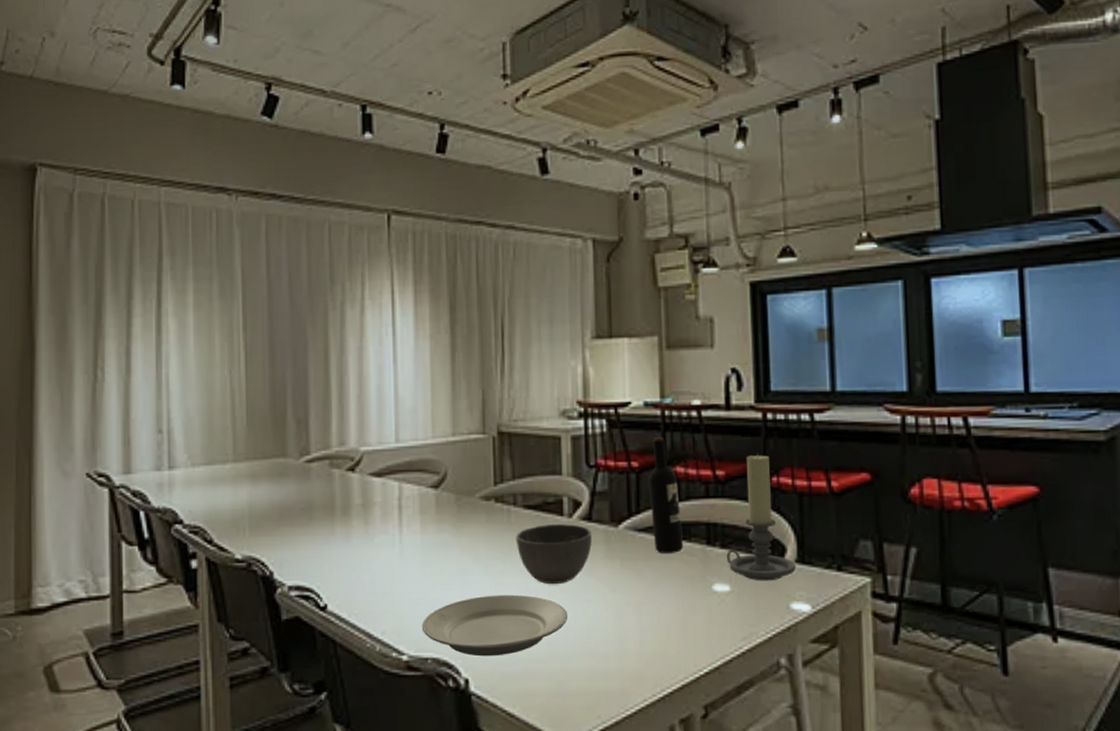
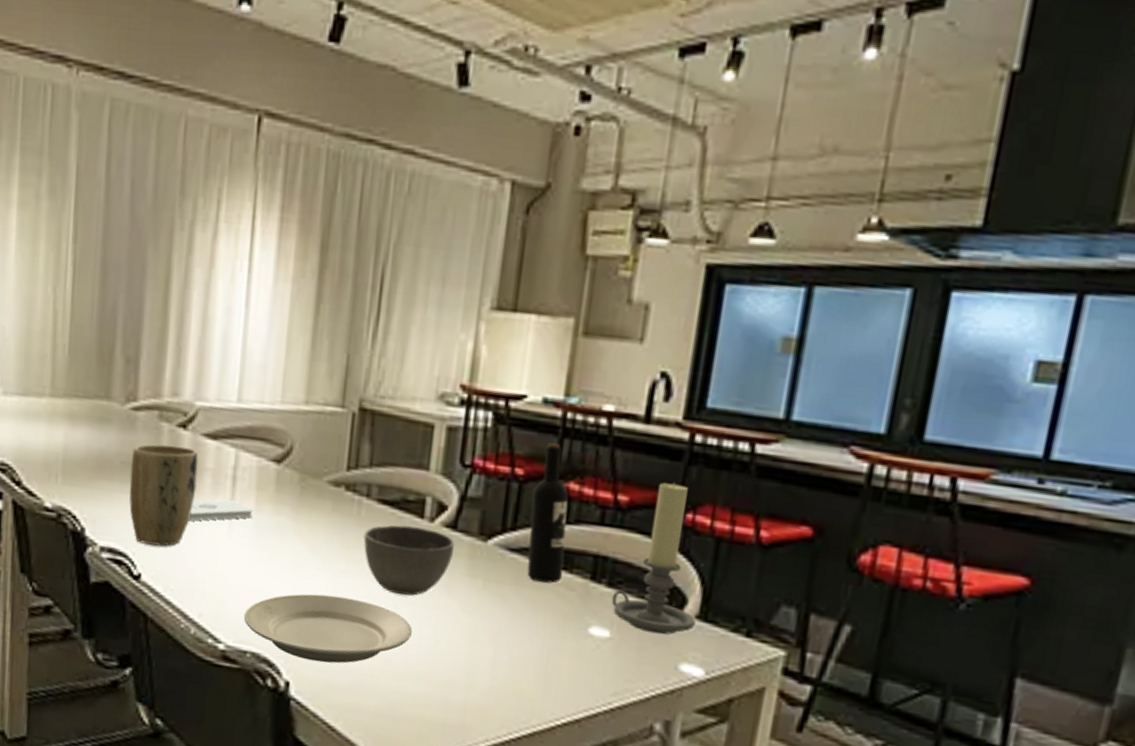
plant pot: none [309,487,368,577] -> present [129,443,199,547]
notepad: none [364,526,419,550] -> present [188,499,253,521]

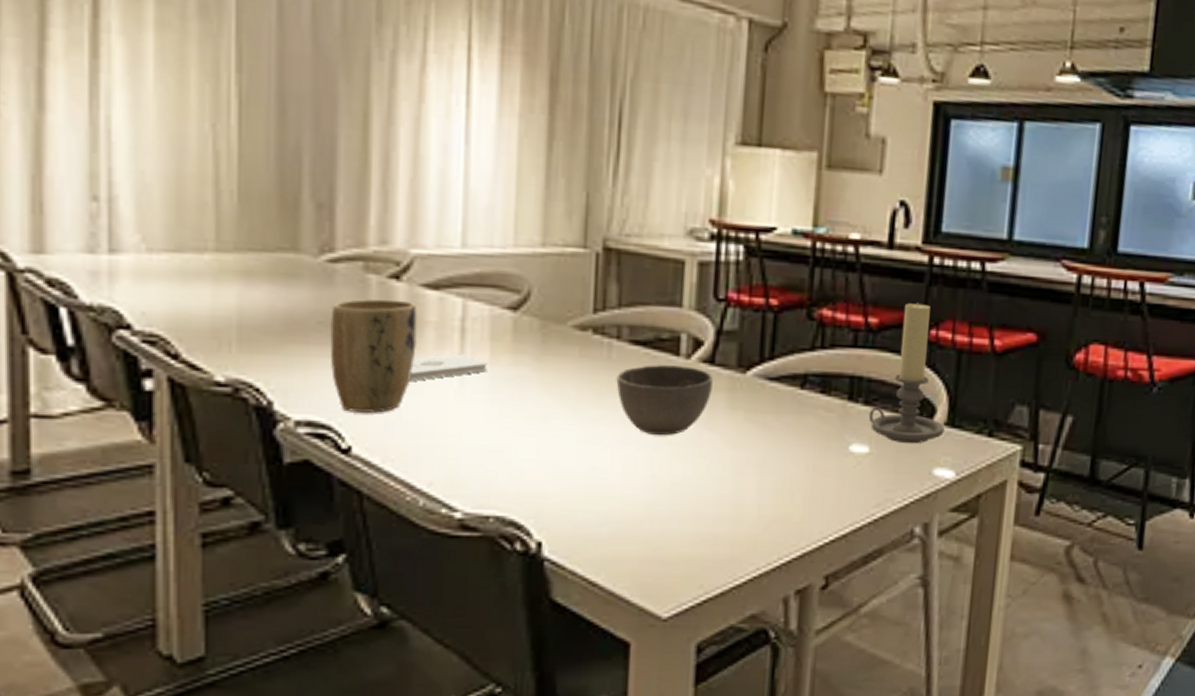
plate: present [243,593,413,663] -> none [483,444,675,517]
wine bottle: present [527,443,568,583] -> none [787,272,823,407]

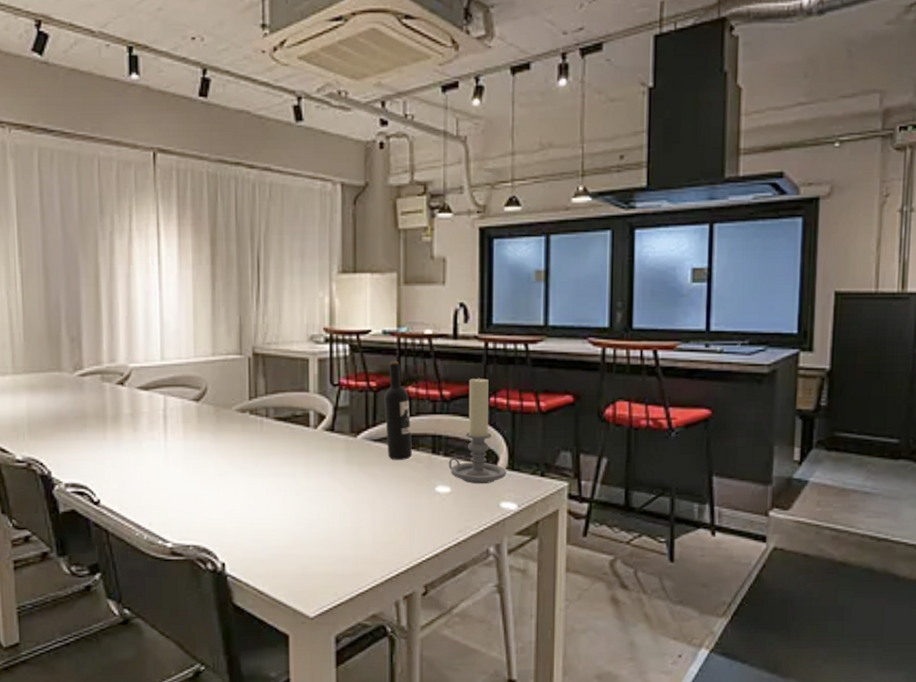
plant pot: present [330,298,417,413] -> none [83,399,137,476]
notepad: present [408,354,488,381] -> none [133,434,182,453]
bowl: present [616,365,713,436] -> none [267,434,334,485]
wine bottle: none [787,272,823,407] -> present [384,361,412,460]

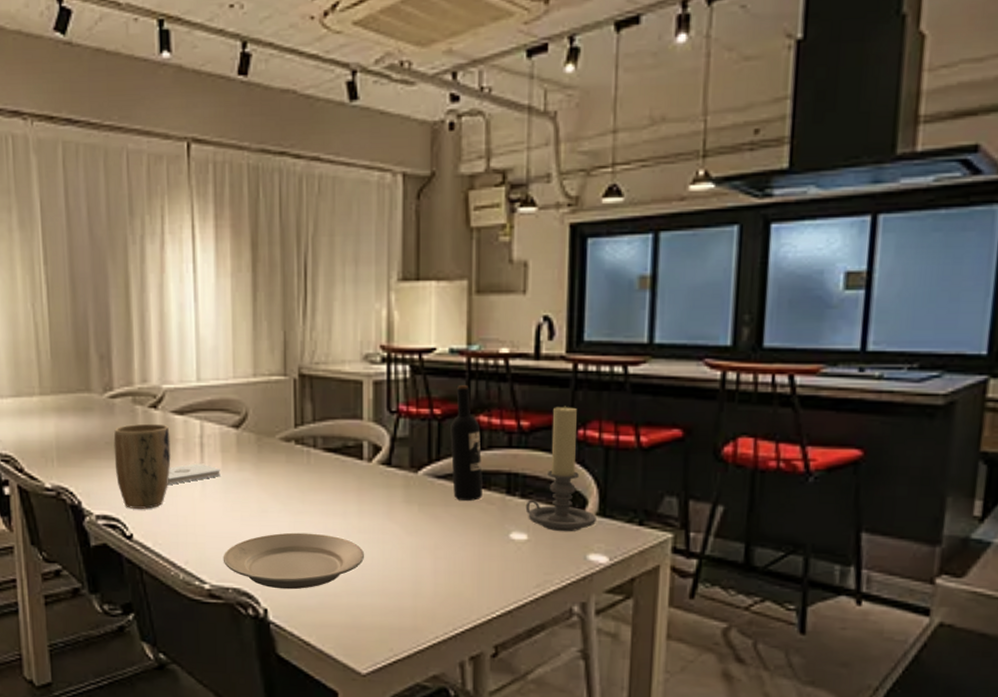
plant pot: none [83,399,137,476] -> present [113,423,171,509]
notepad: none [133,434,182,453] -> present [167,463,220,484]
plate: none [184,493,312,544] -> present [223,532,365,590]

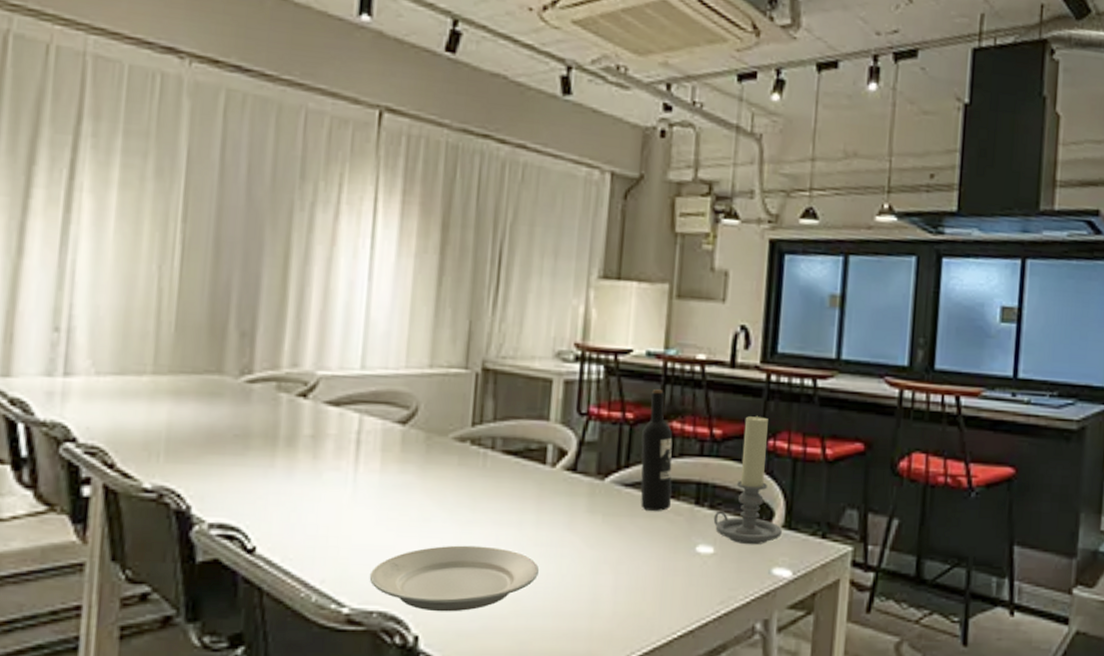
plant pot: present [113,423,171,509] -> none [243,414,320,516]
notepad: present [167,463,220,484] -> none [309,463,378,487]

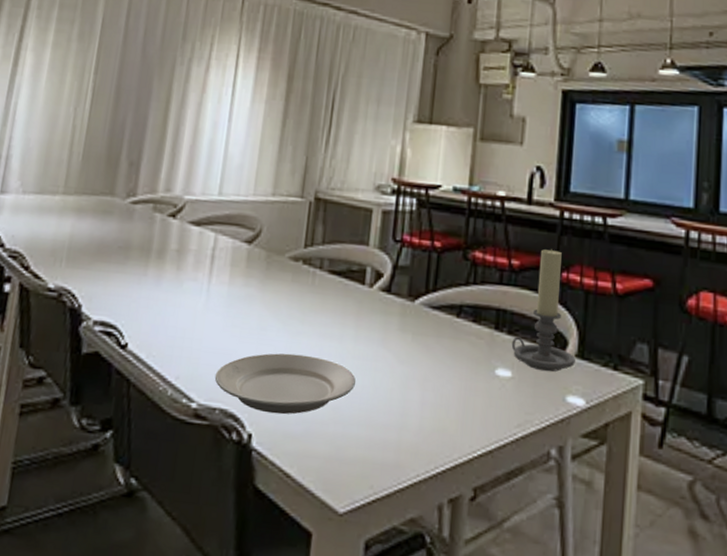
wine bottle: present [640,389,673,511] -> none [446,221,475,334]

